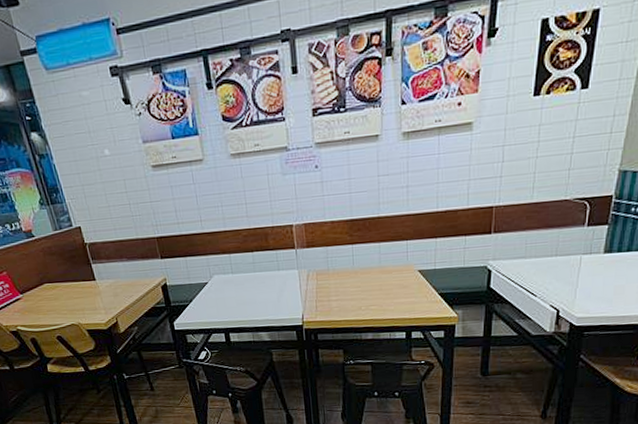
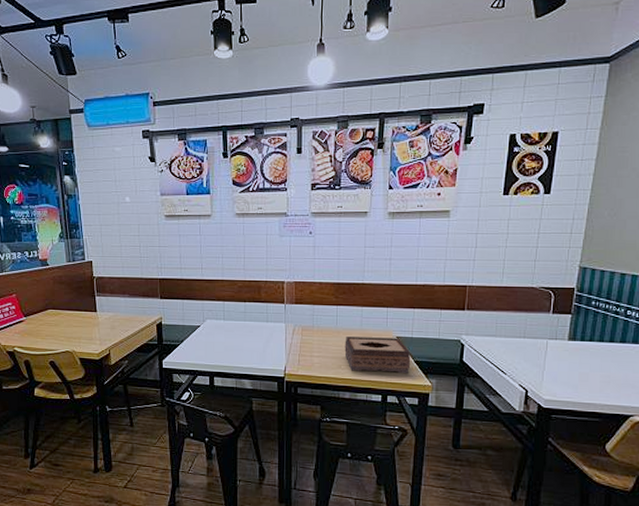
tissue box: none [363,271,435,311] -> present [344,337,411,374]

